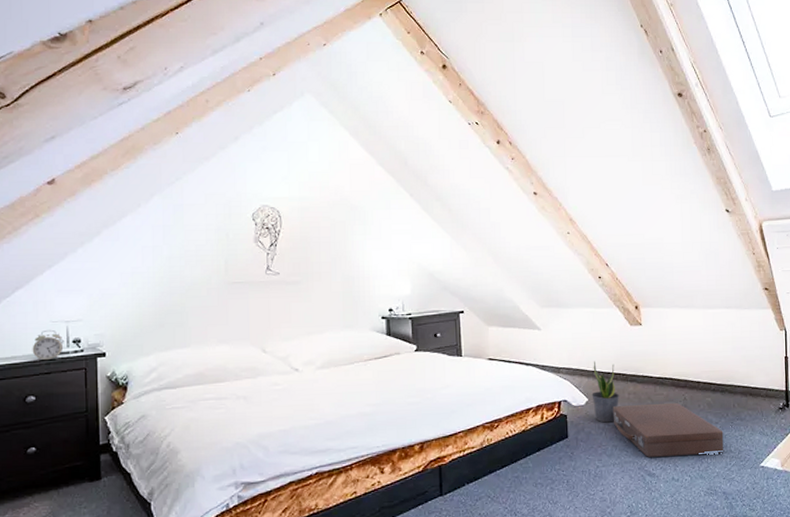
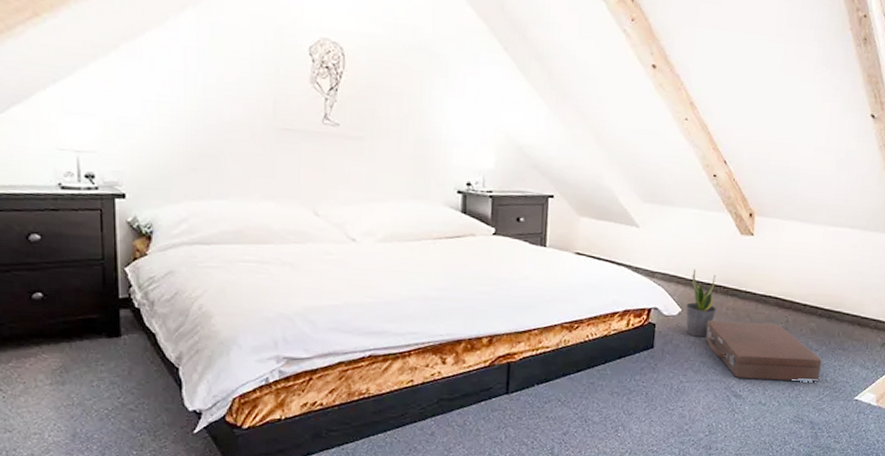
alarm clock: present [32,329,62,361] -> none [34,158,72,195]

